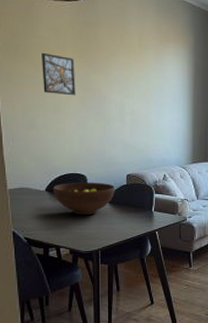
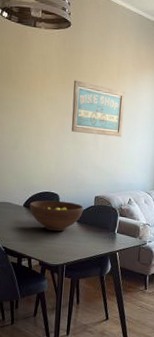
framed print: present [42,53,75,96] -> none [29,79,58,120]
wall art: none [91,54,150,112] -> present [71,80,126,137]

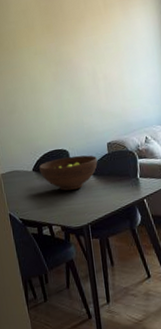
wall art: present [71,80,126,137] -> none [59,24,123,80]

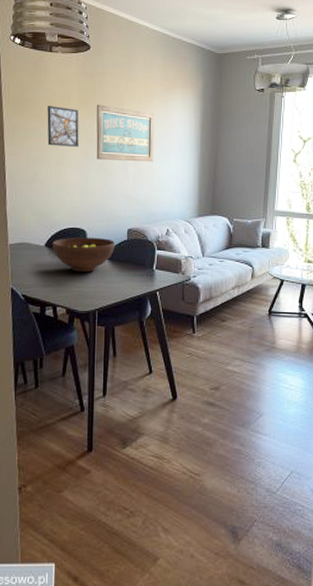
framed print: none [14,35,49,76] -> present [47,106,80,148]
wall art: none [59,24,123,80] -> present [96,104,155,162]

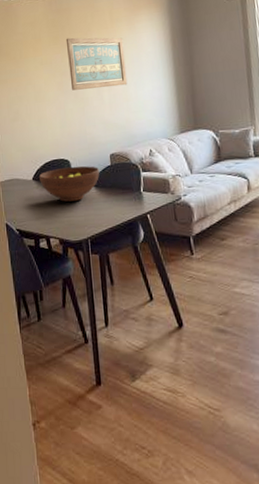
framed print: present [47,106,80,148] -> none [21,46,54,85]

